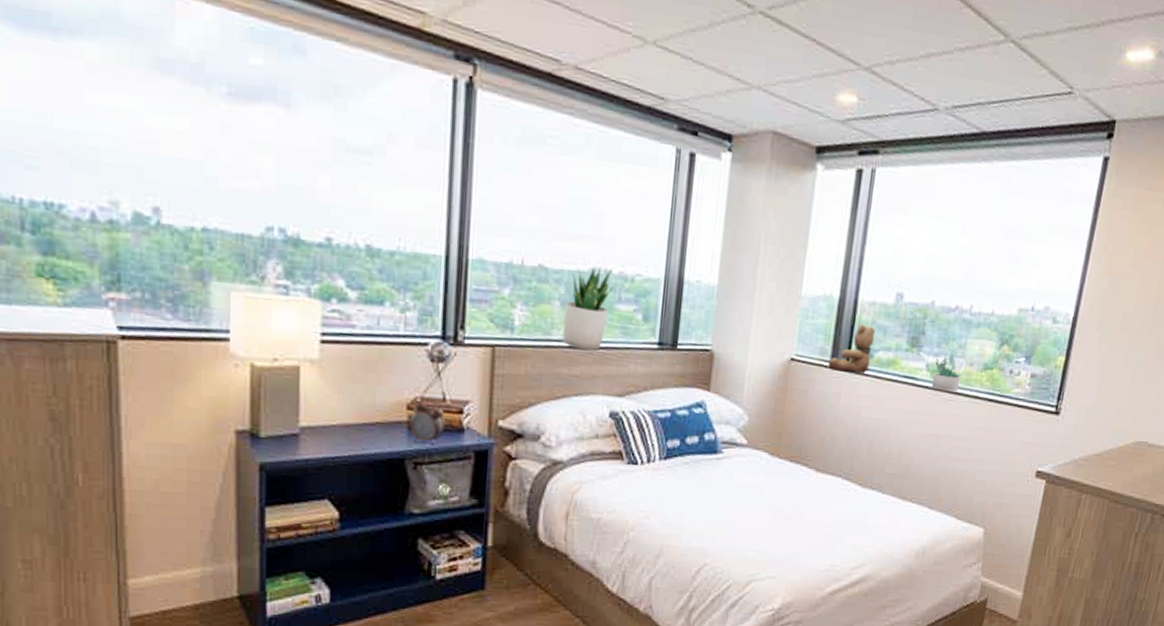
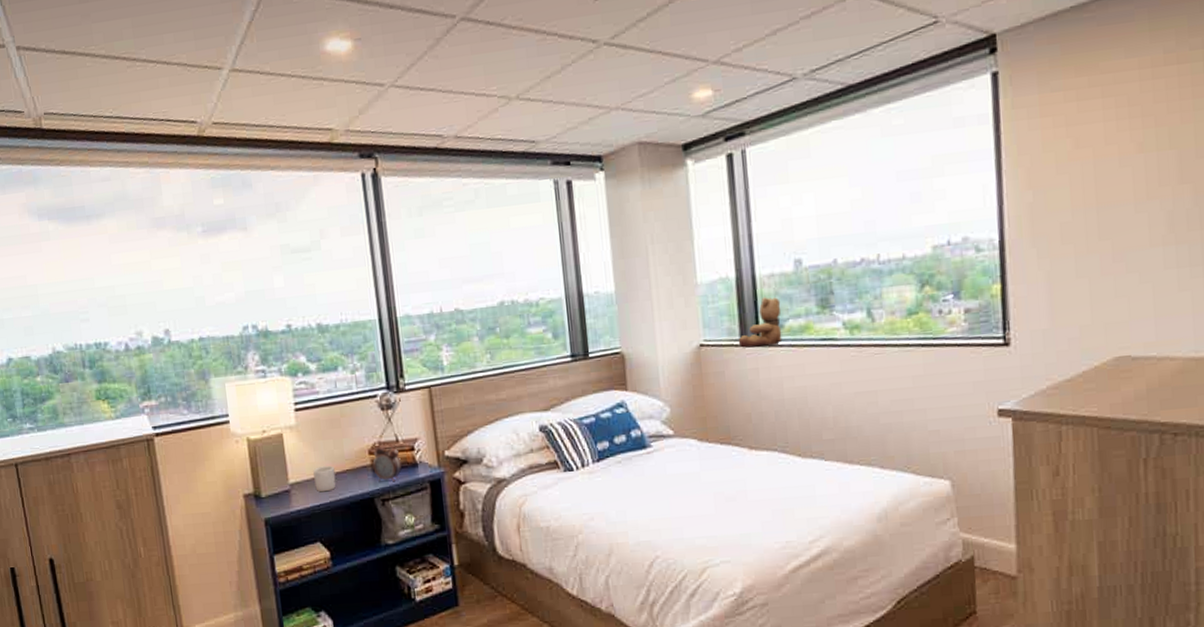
mug: none [332,413,361,444] -> present [312,465,337,492]
planter: present [562,266,612,351] -> none [483,298,522,375]
succulent plant: present [931,357,961,392] -> none [852,310,885,346]

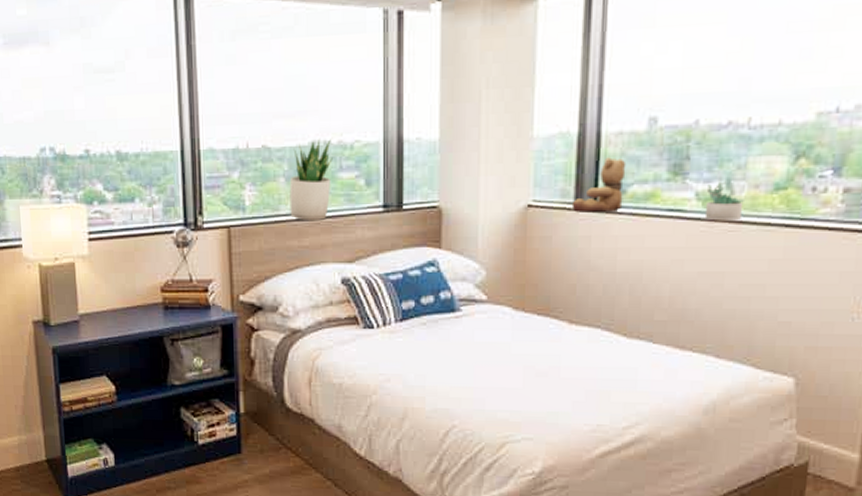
mug: present [312,465,337,492] -> none [102,300,126,326]
alarm clock: present [372,442,403,482] -> none [164,281,195,323]
planter: none [483,298,522,375] -> present [289,138,333,221]
succulent plant: none [852,310,885,346] -> present [704,181,744,221]

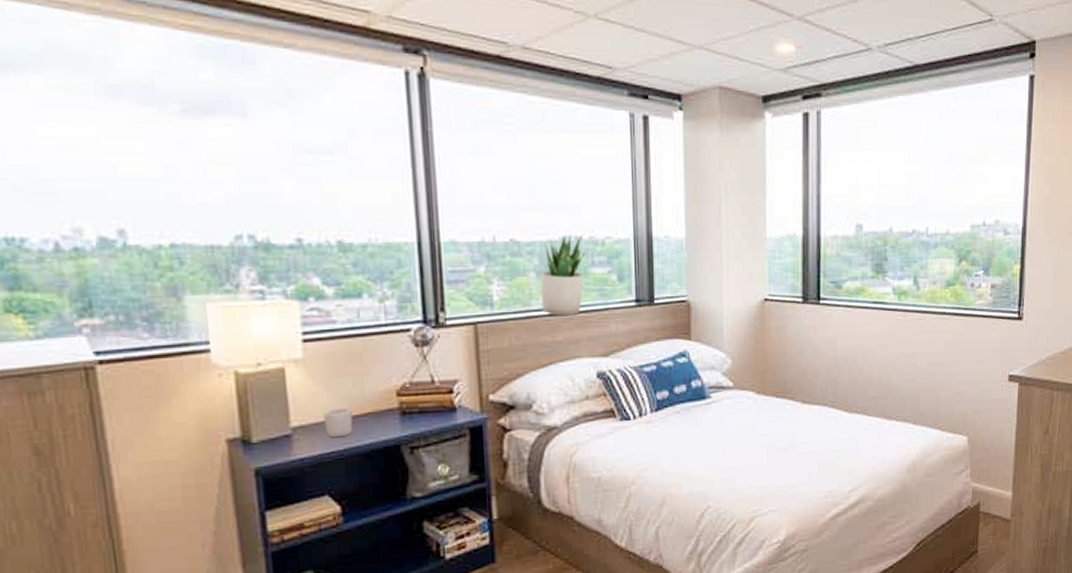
mug: none [102,300,126,326] -> present [322,407,354,438]
teddy bear: present [571,157,626,214] -> none [800,257,841,306]
succulent plant: present [704,181,744,221] -> none [900,279,927,311]

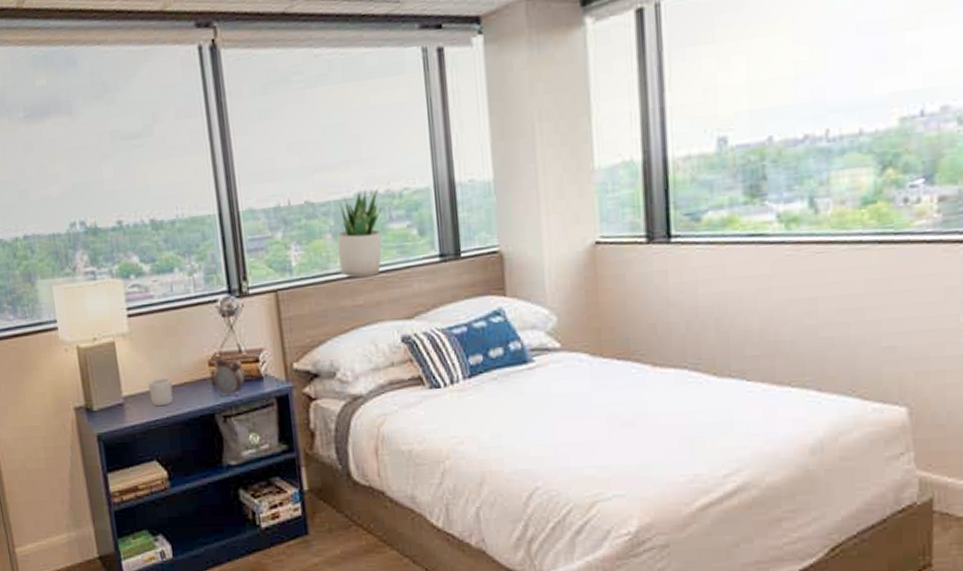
alarm clock: none [401,383,438,428] -> present [213,353,246,397]

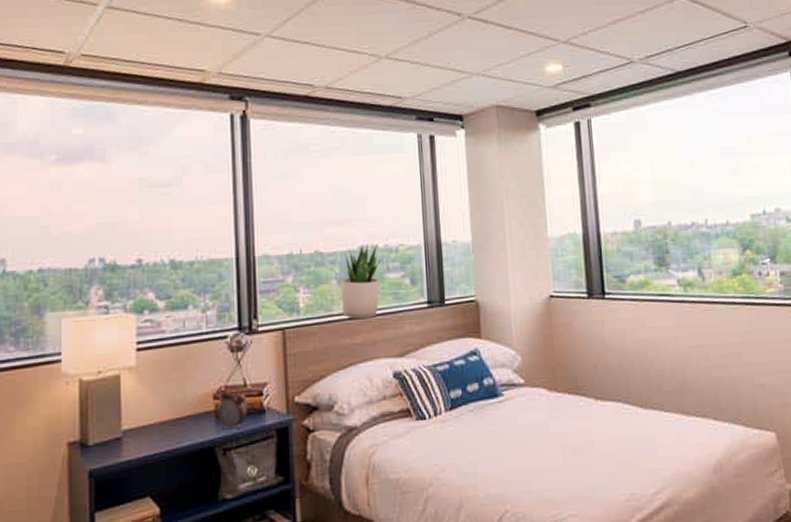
mug: present [147,377,174,407] -> none [149,411,175,441]

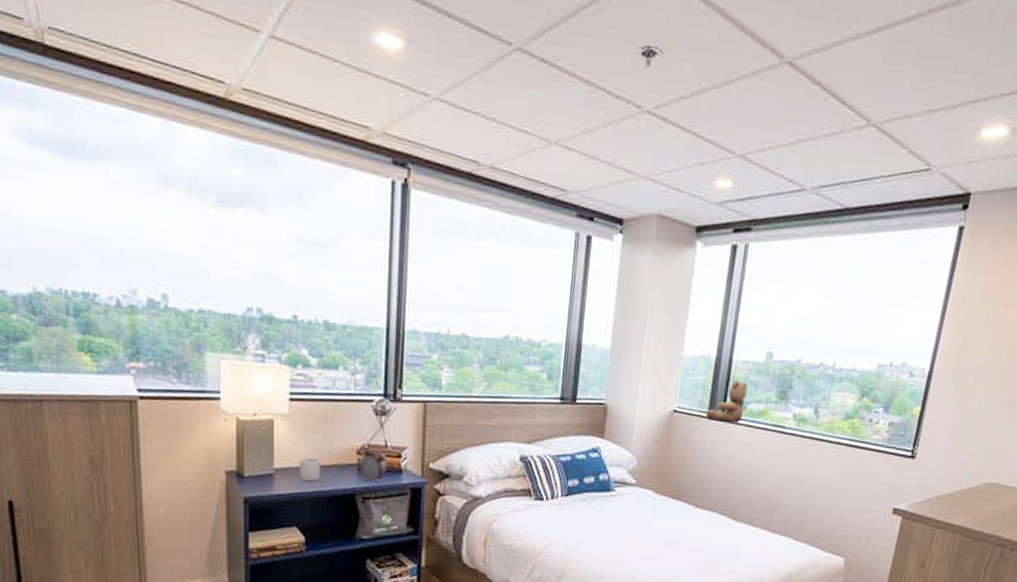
mug: none [149,411,175,441] -> present [298,457,321,482]
planter: present [341,243,380,320] -> none [481,334,522,405]
teddy bear: none [585,253,625,301] -> present [706,379,748,424]

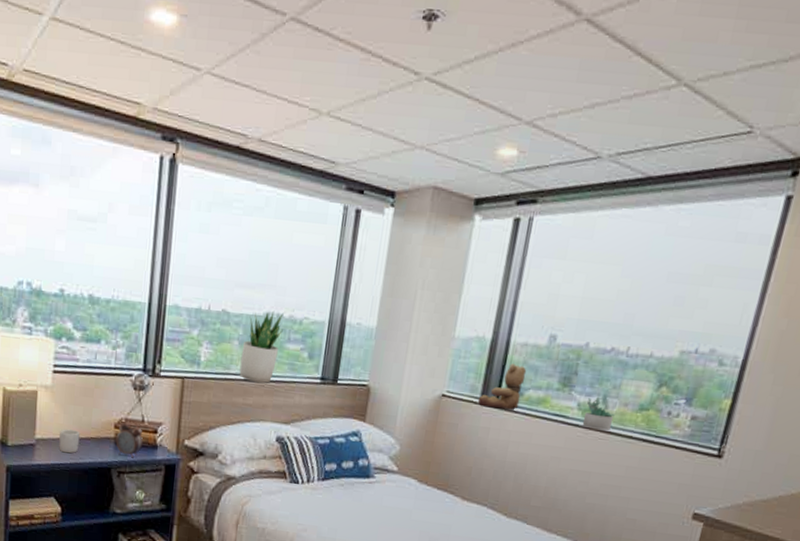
planter: none [481,334,522,405] -> present [239,310,284,384]
succulent plant: none [797,408,825,439] -> present [582,397,615,431]

